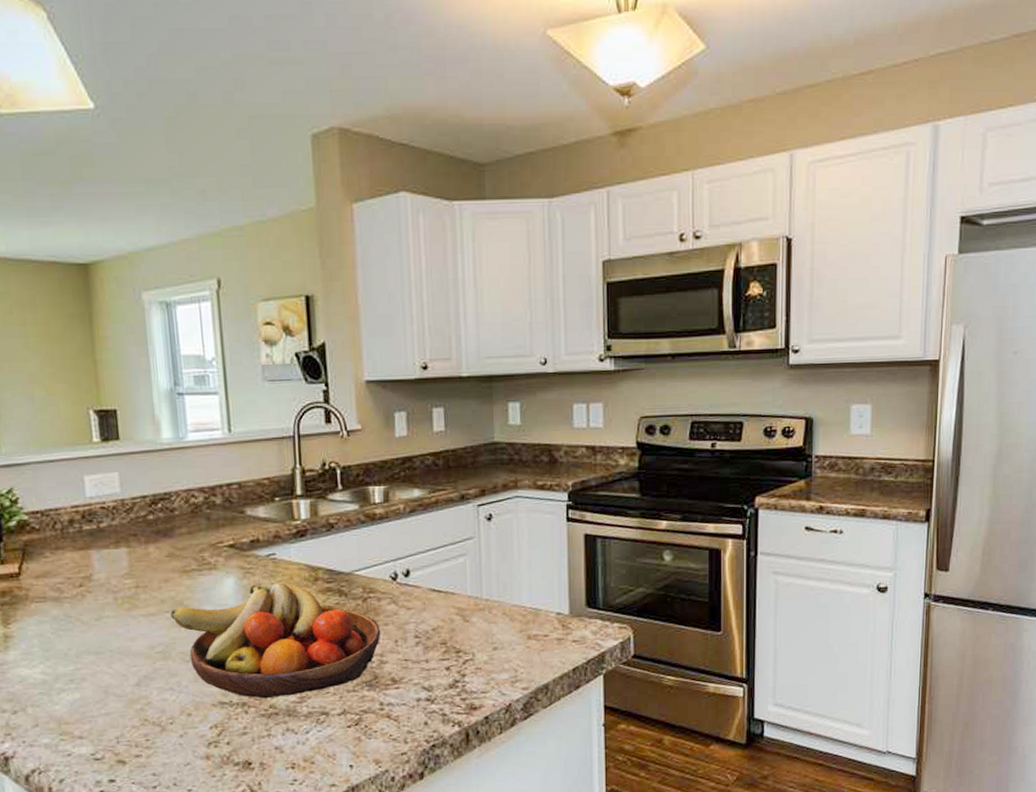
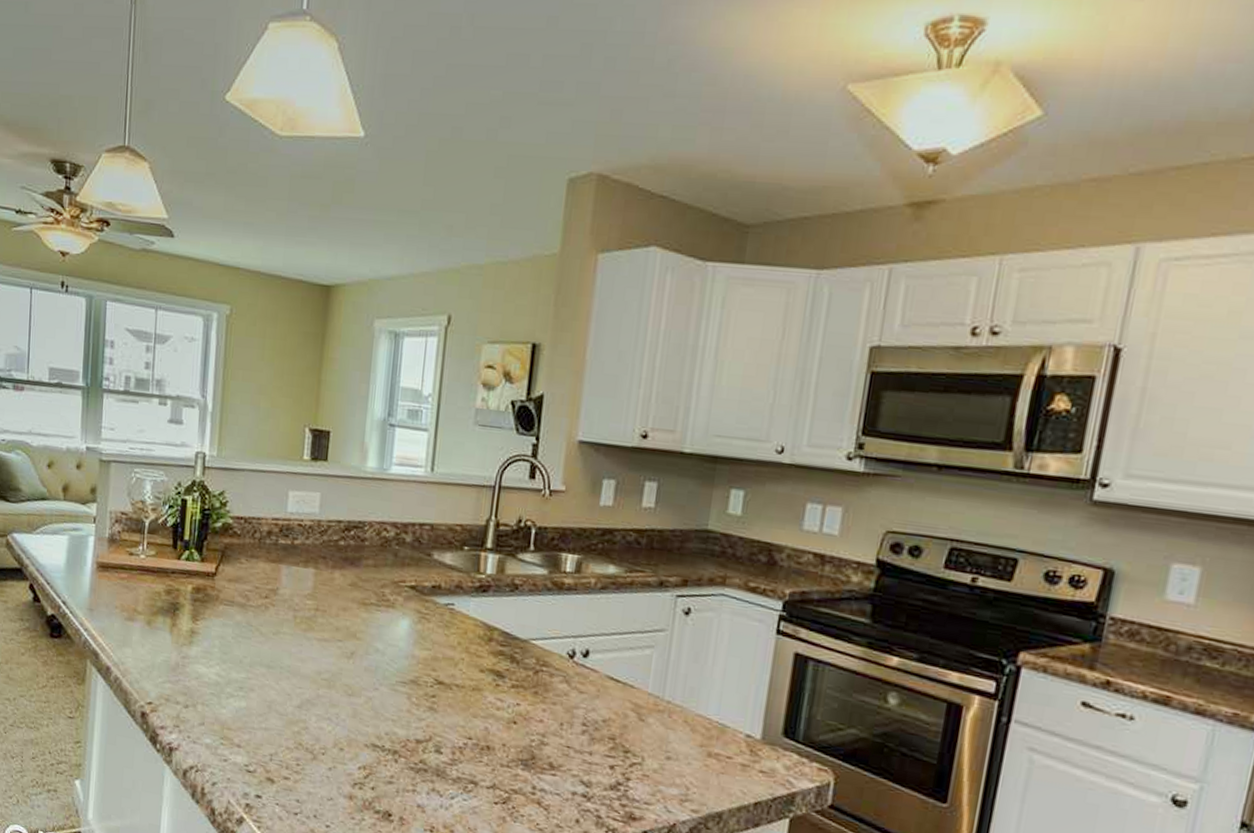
fruit bowl: present [170,582,381,699] -> none [342,630,548,758]

